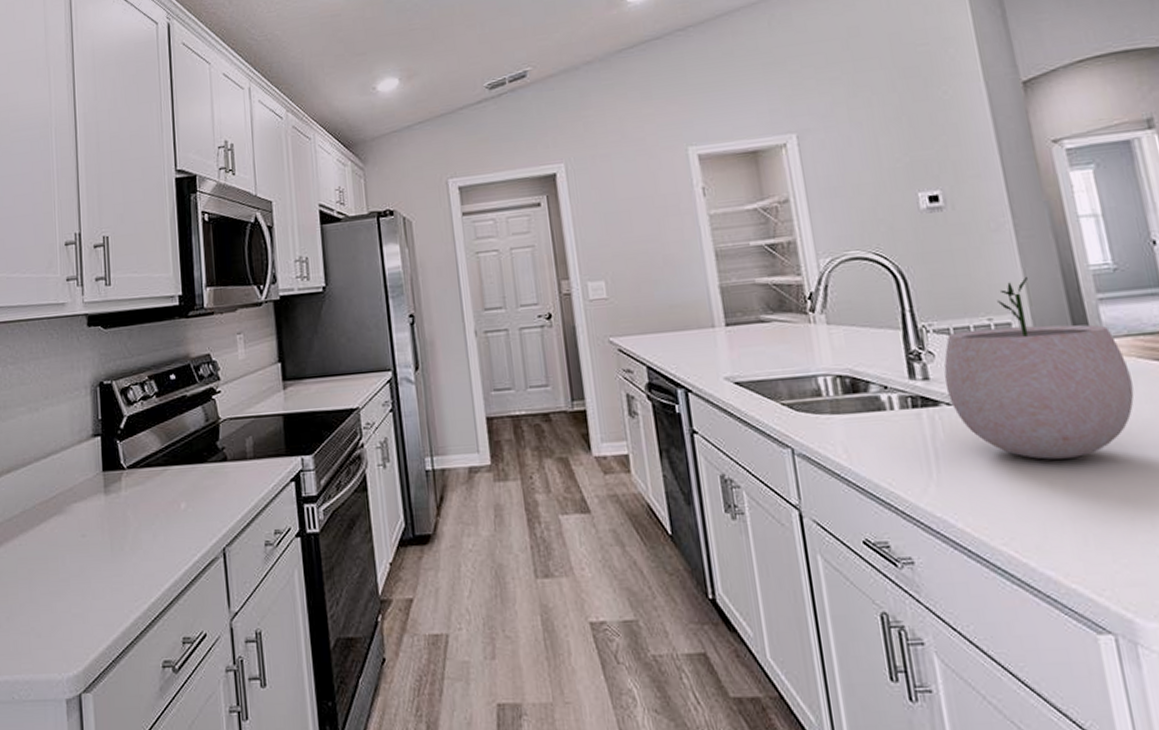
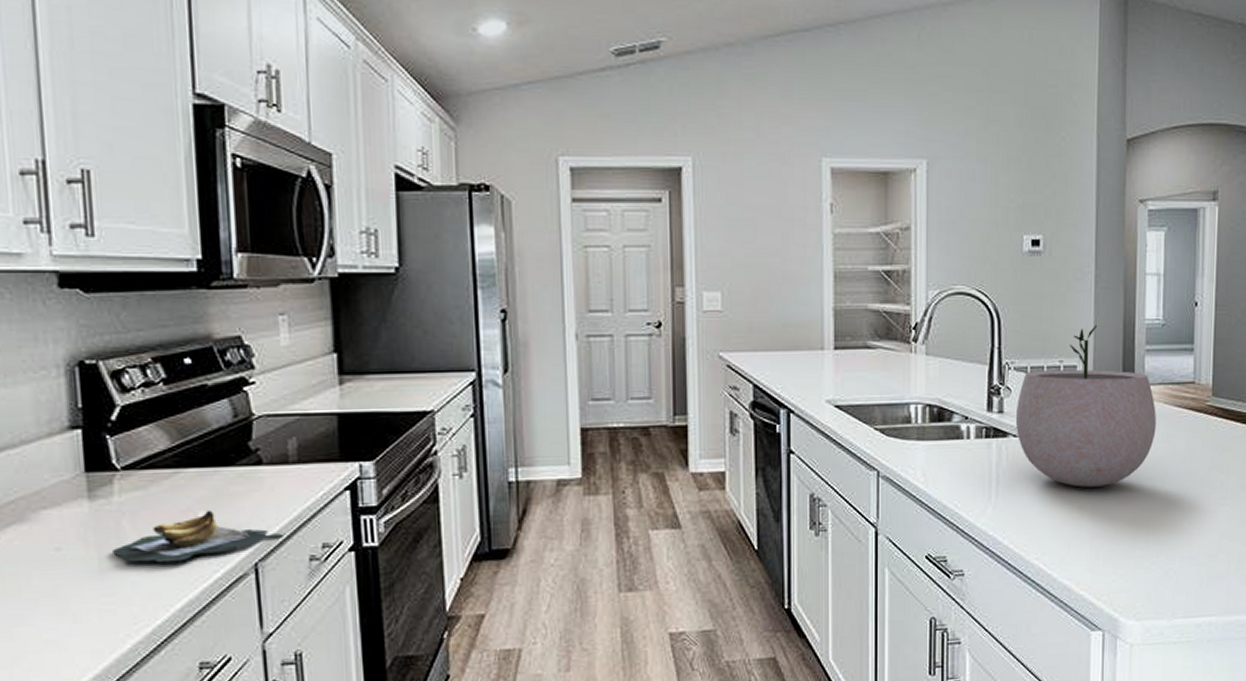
banana bunch: none [121,501,245,548] -> present [113,510,284,563]

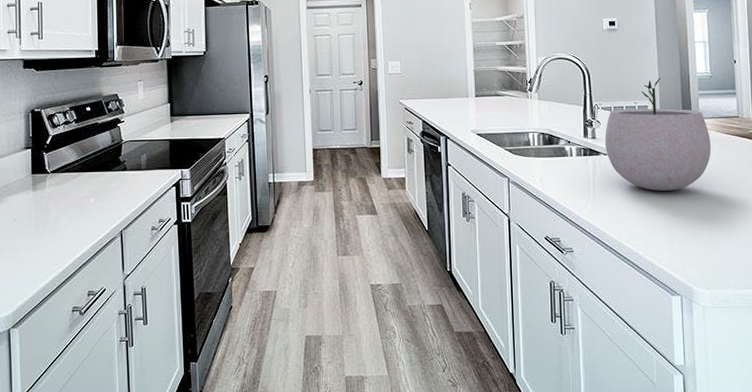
banana bunch: present [113,510,284,563] -> none [44,197,138,229]

